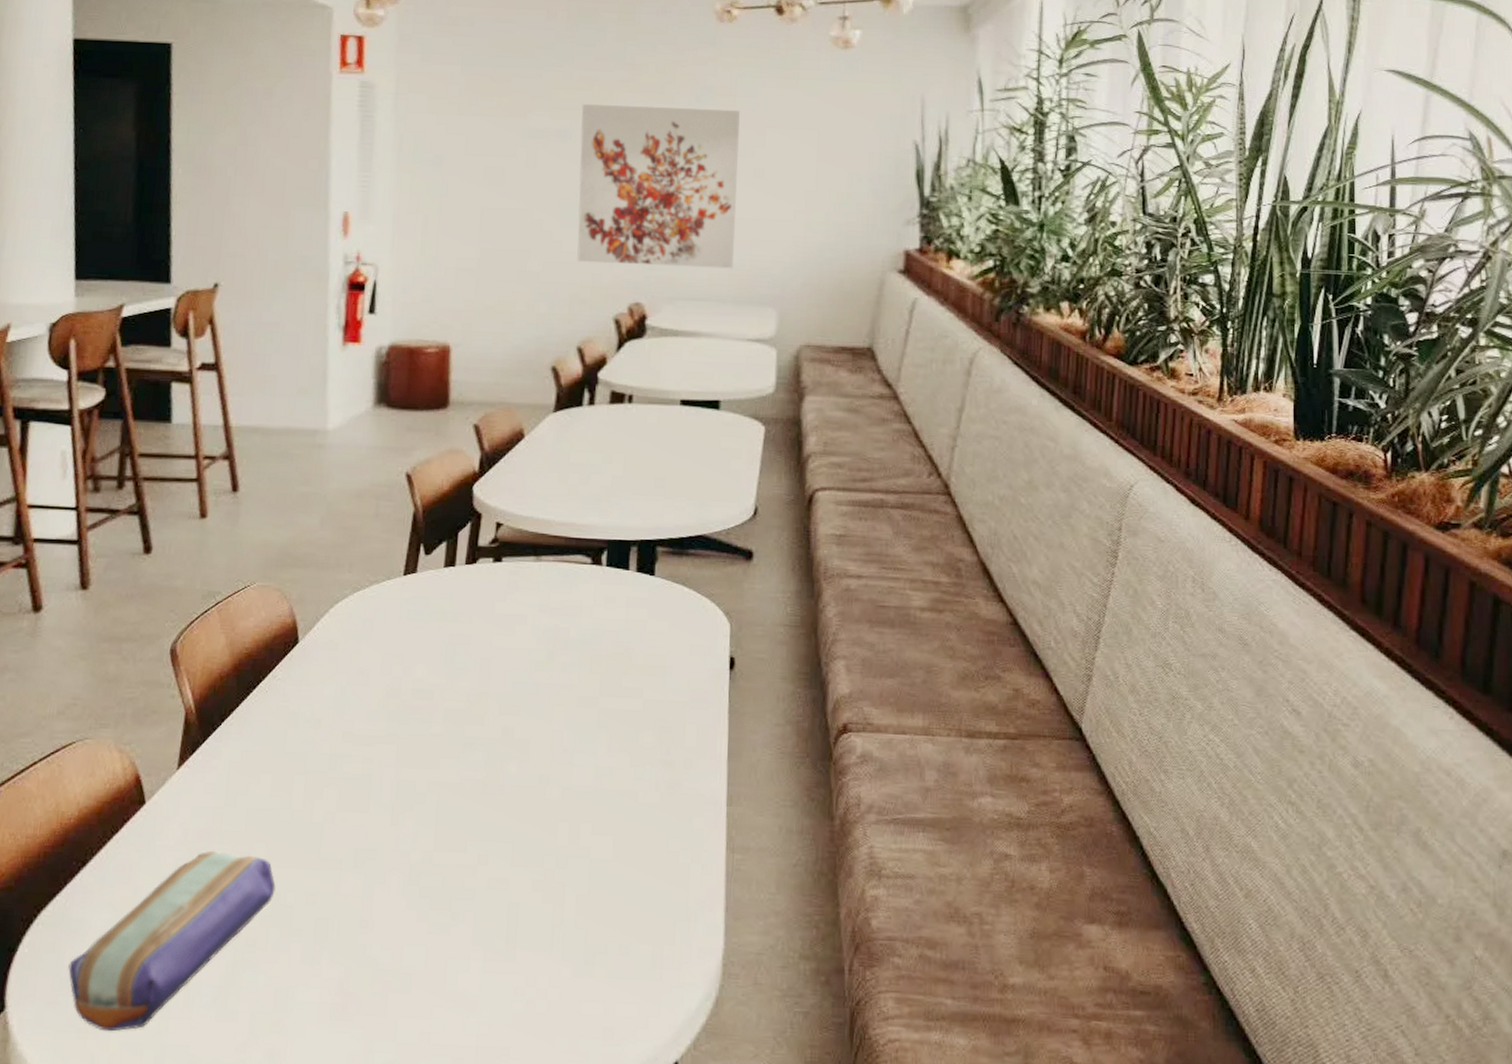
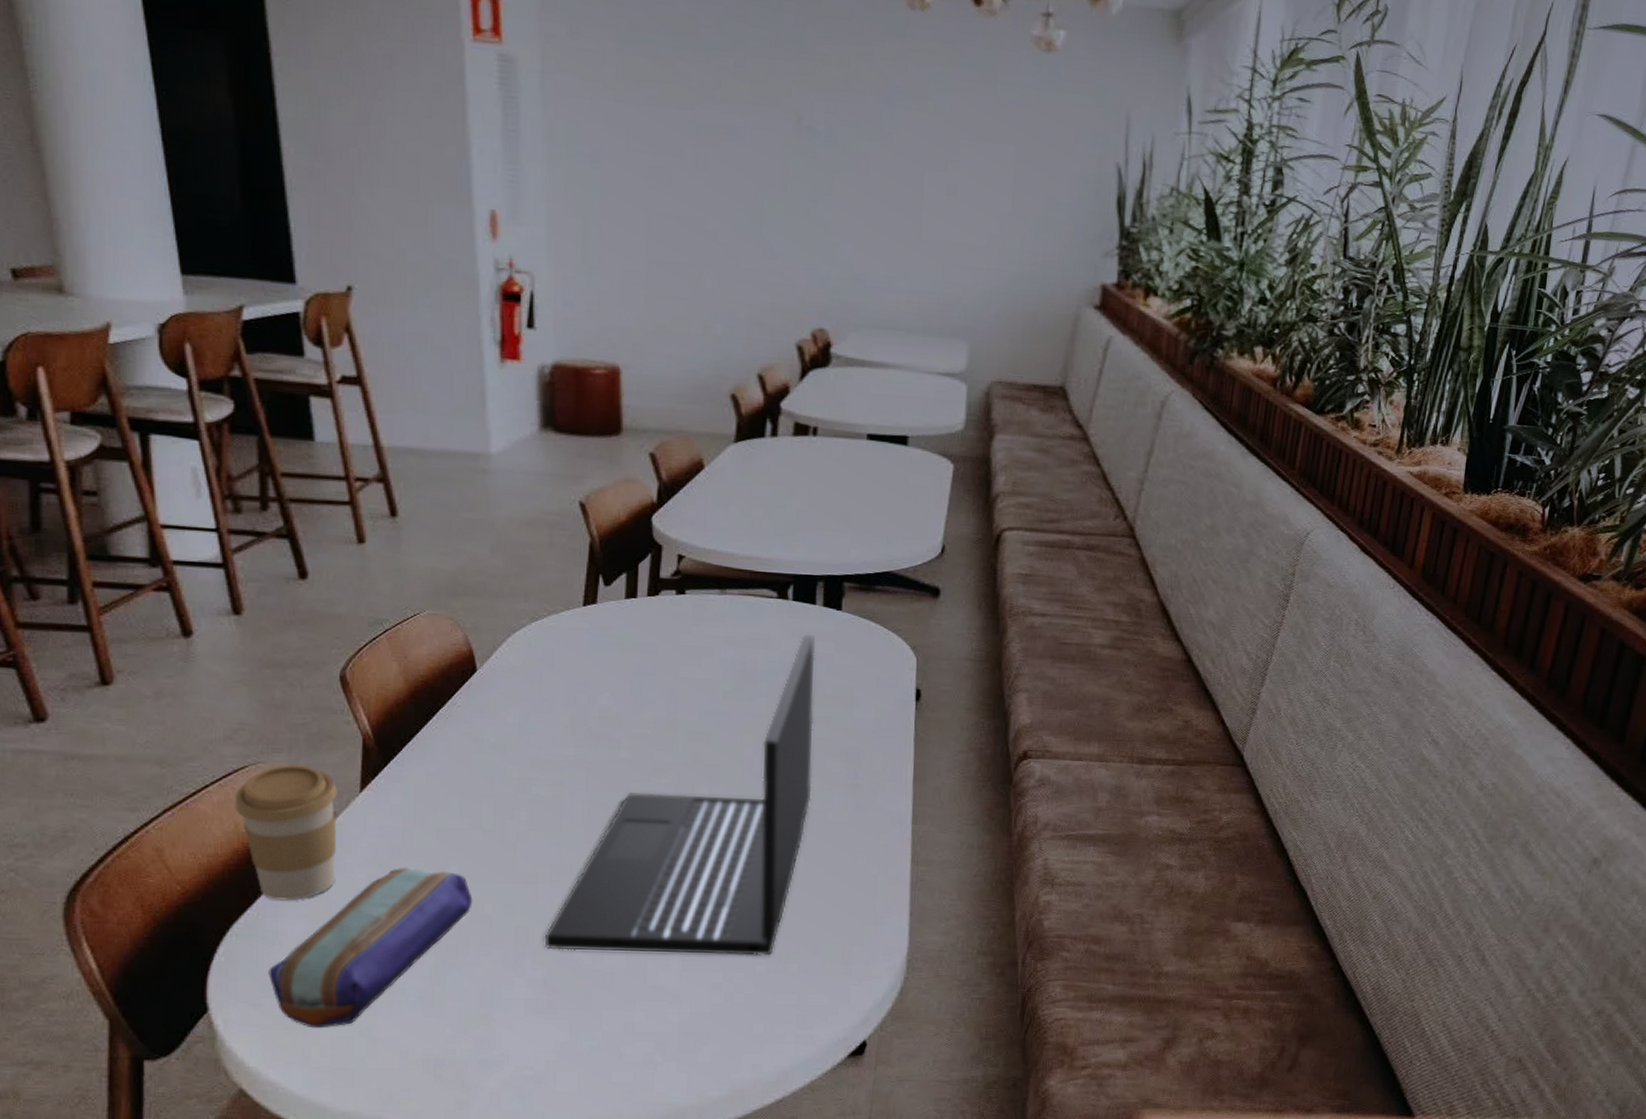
coffee cup: none [58,740,156,887] -> present [235,765,337,901]
laptop: none [343,601,629,957] -> present [544,634,816,957]
wall art: present [577,104,740,269] -> none [755,98,932,296]

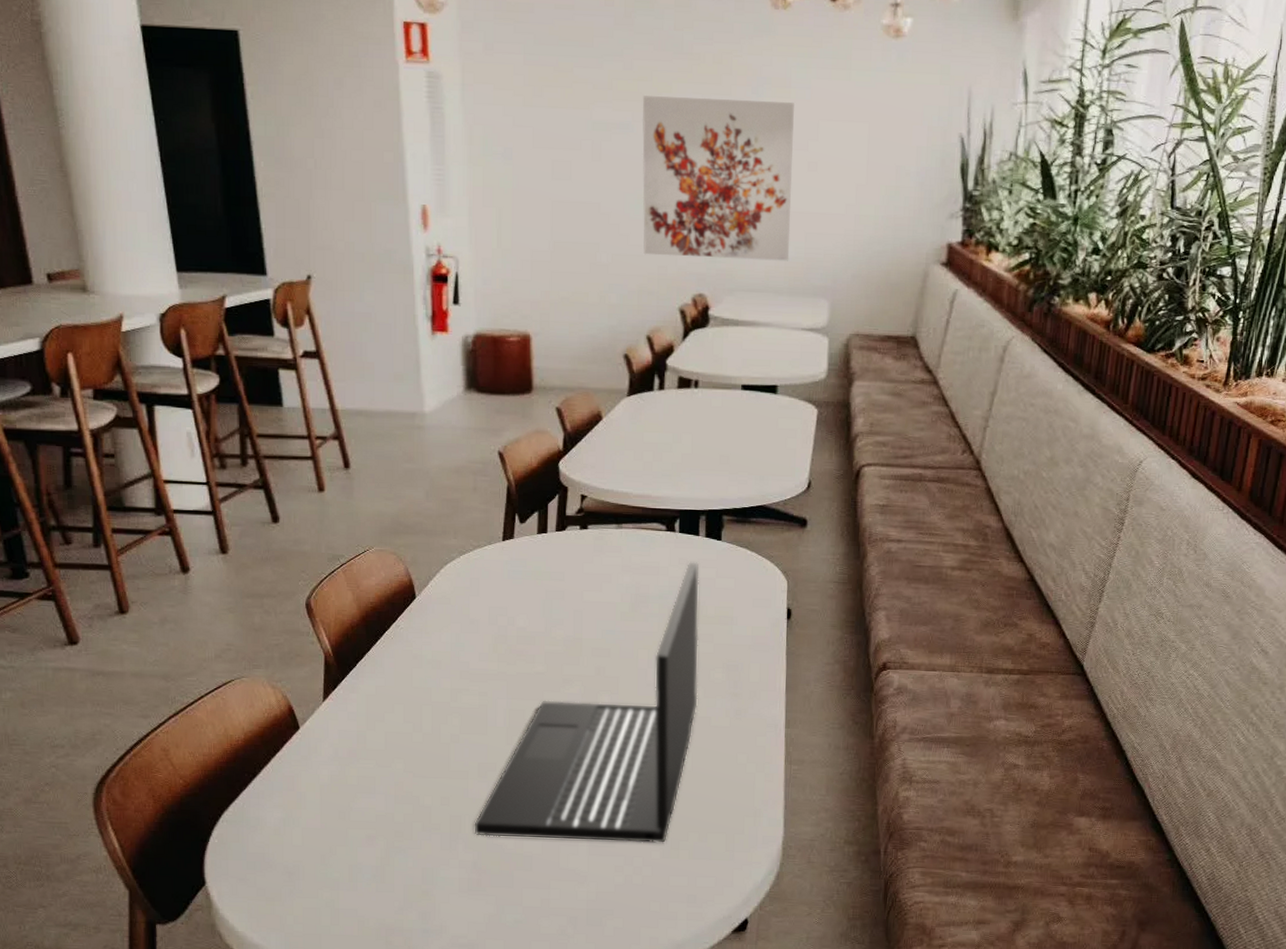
coffee cup: present [235,765,337,901] -> none [224,679,305,793]
pencil case: present [268,867,473,1028] -> none [252,764,415,900]
wall art: none [755,98,932,296] -> present [642,96,794,261]

